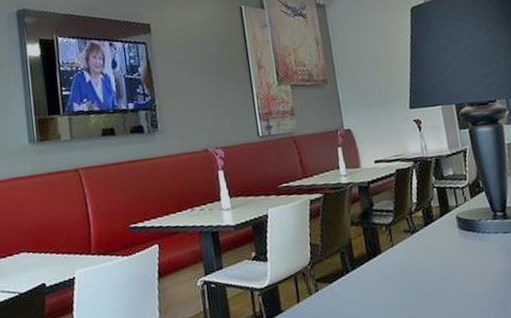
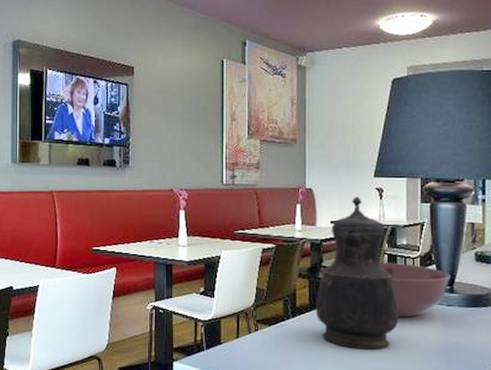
coffeepot: none [373,131,460,294] -> present [315,196,399,349]
bowl: none [379,195,502,253] -> present [328,262,451,318]

